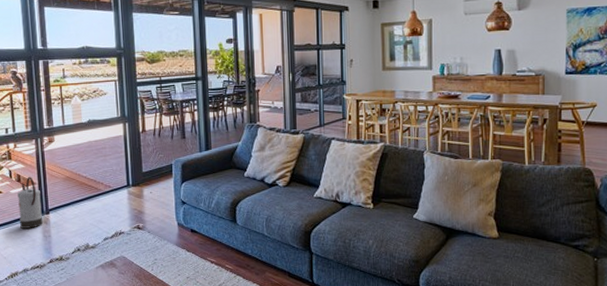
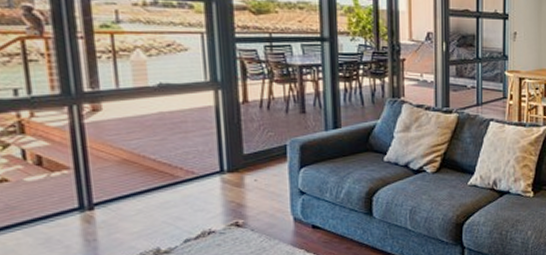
watering can: present [17,177,43,229] -> none [37,159,83,231]

